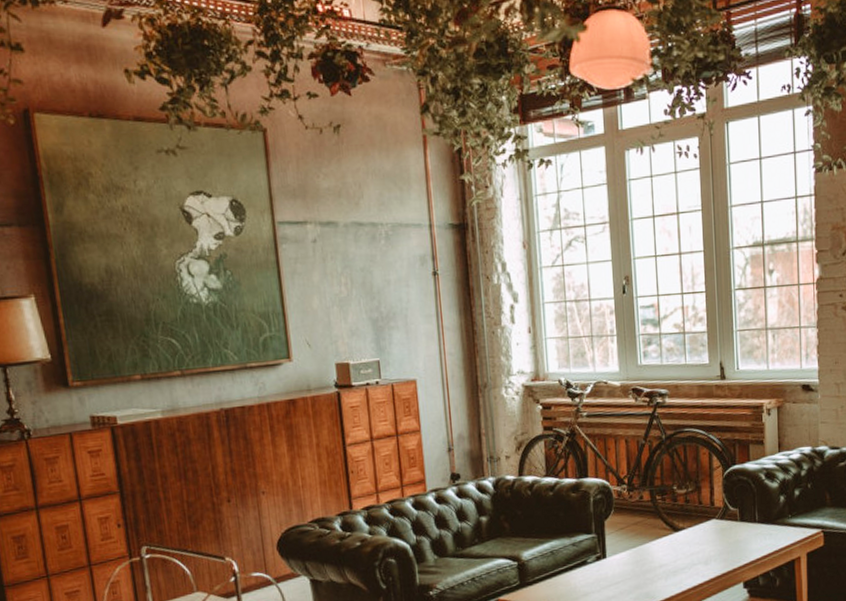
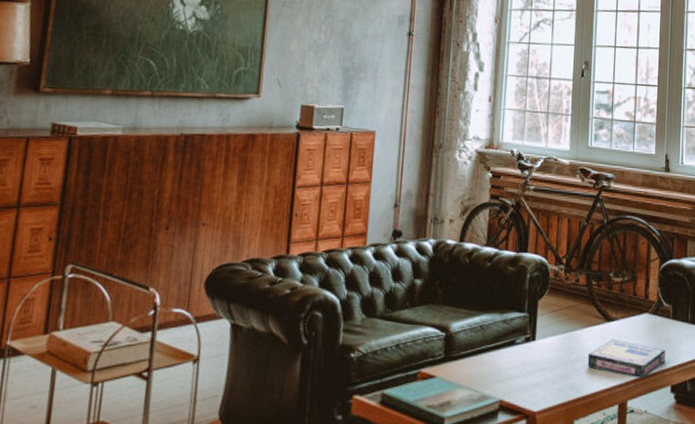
video game box: none [659,547,736,580] -> present [587,339,666,379]

